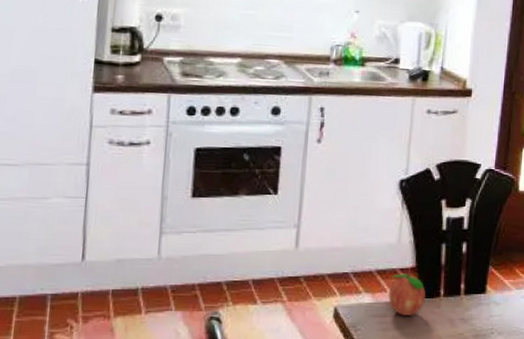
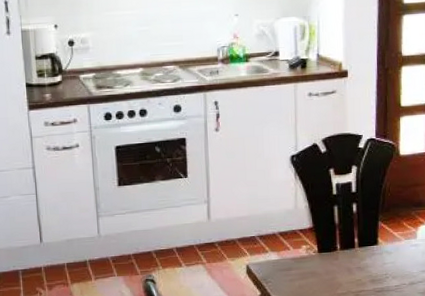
fruit: present [387,271,426,317] -> none [291,231,324,269]

